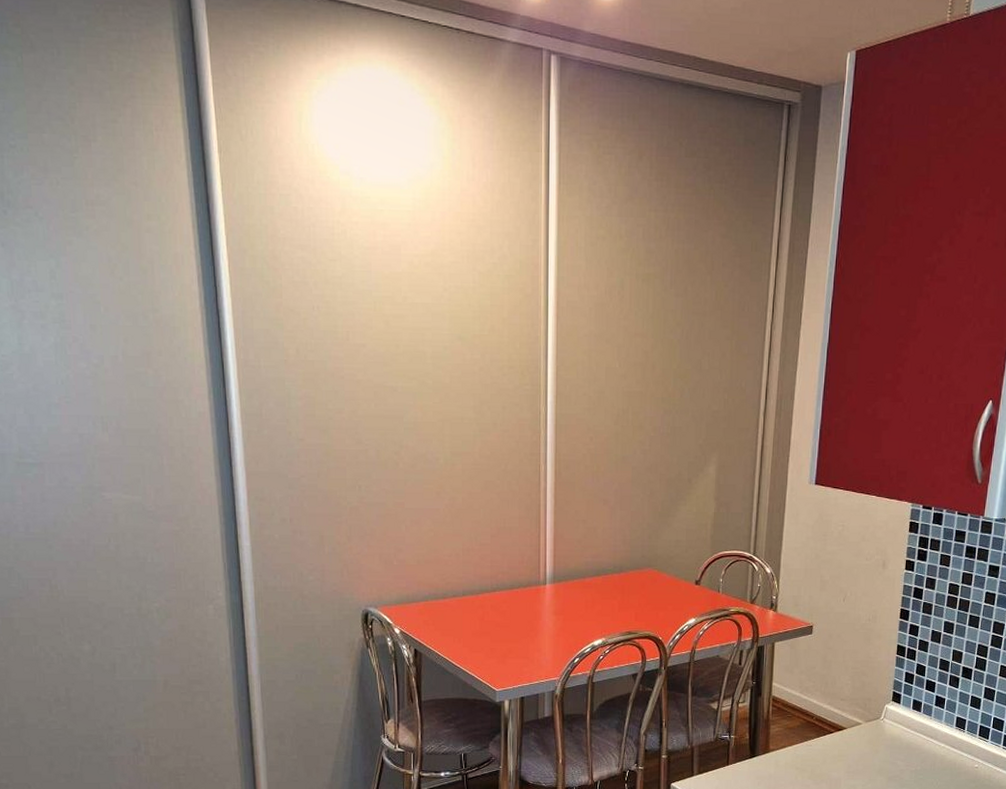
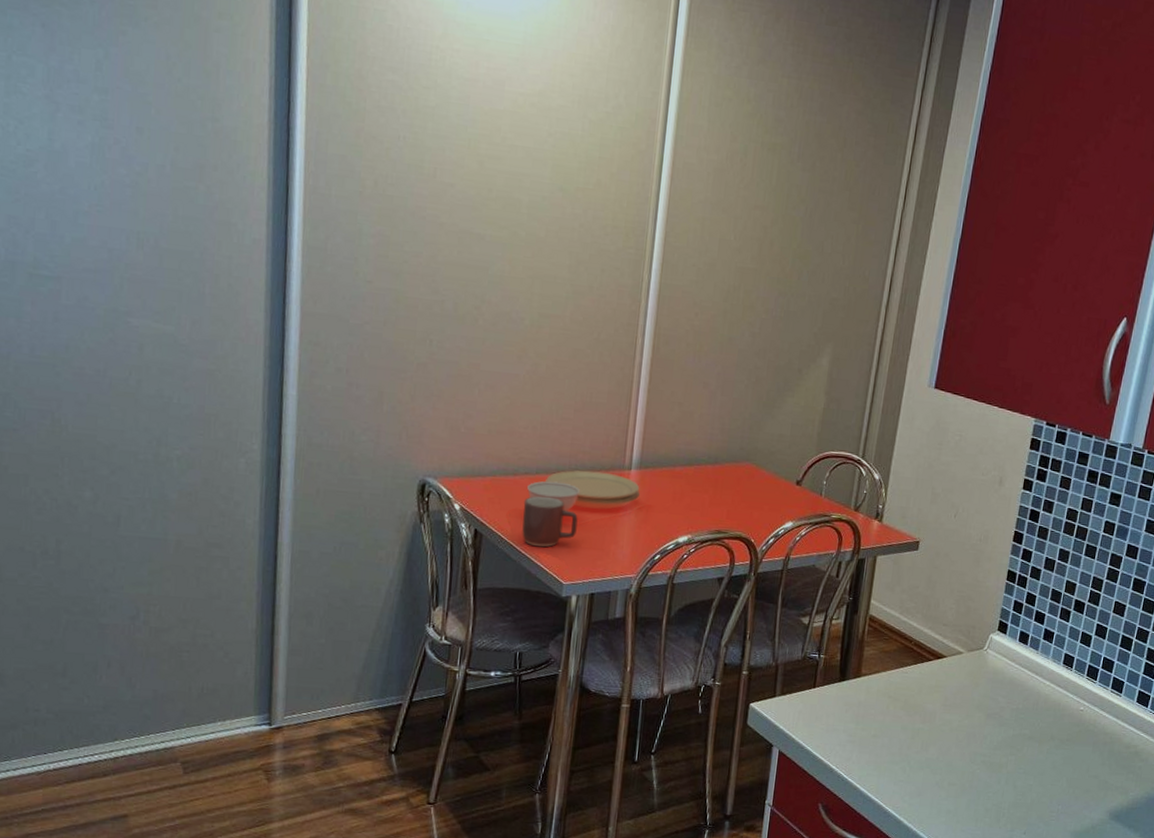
mug: none [454,615,503,660] -> present [522,495,578,548]
bowl: none [455,601,503,626] -> present [526,480,581,511]
plate: none [472,588,557,623] -> present [546,470,641,510]

